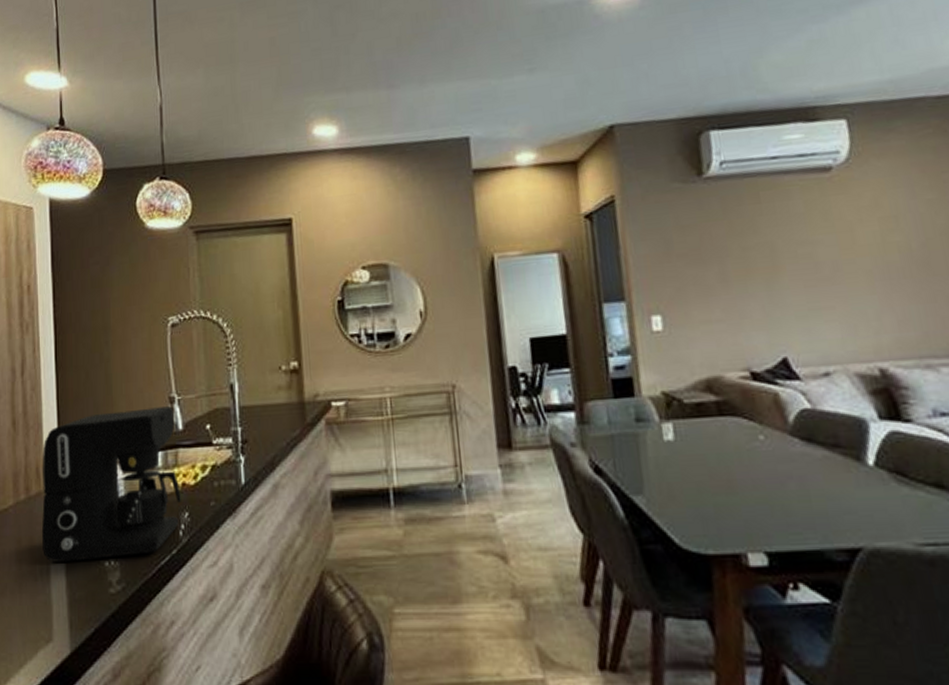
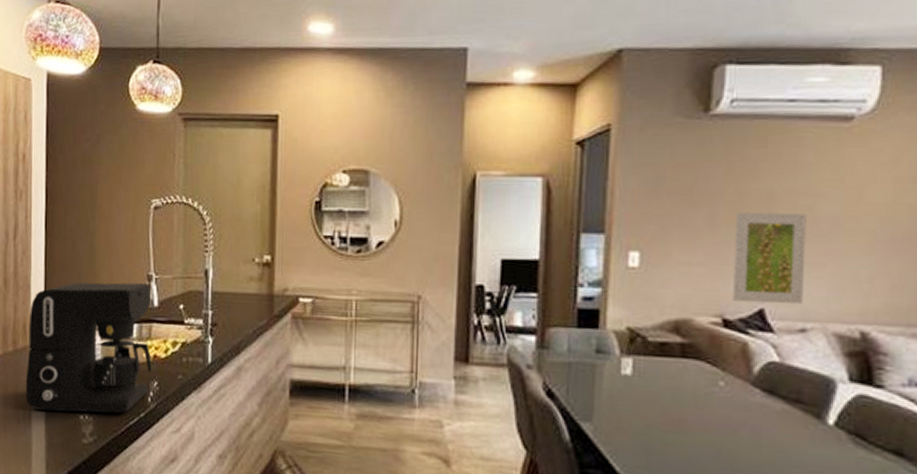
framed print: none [744,261,821,354] -> present [733,212,807,305]

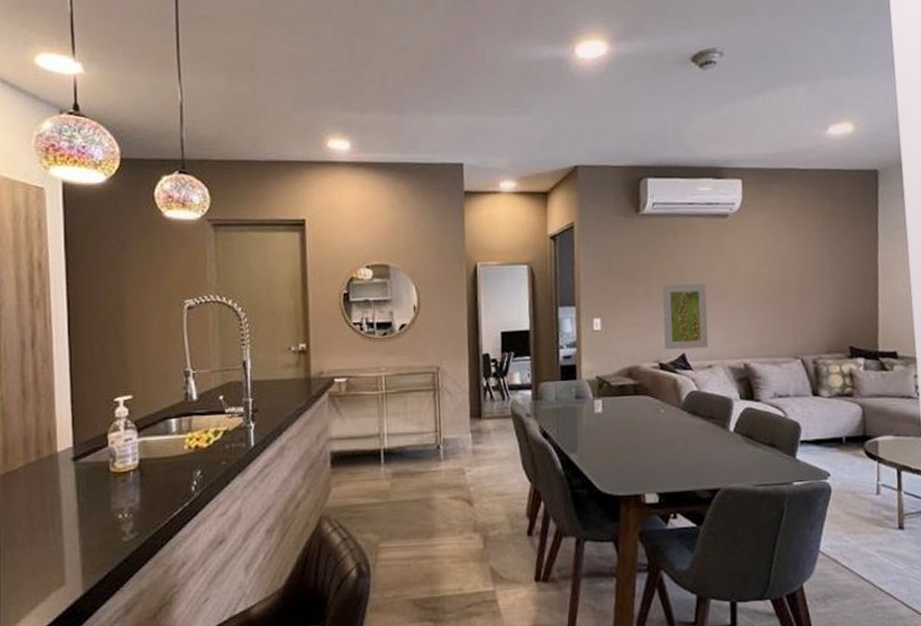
coffee maker: present [25,282,152,413] -> none [53,379,194,517]

